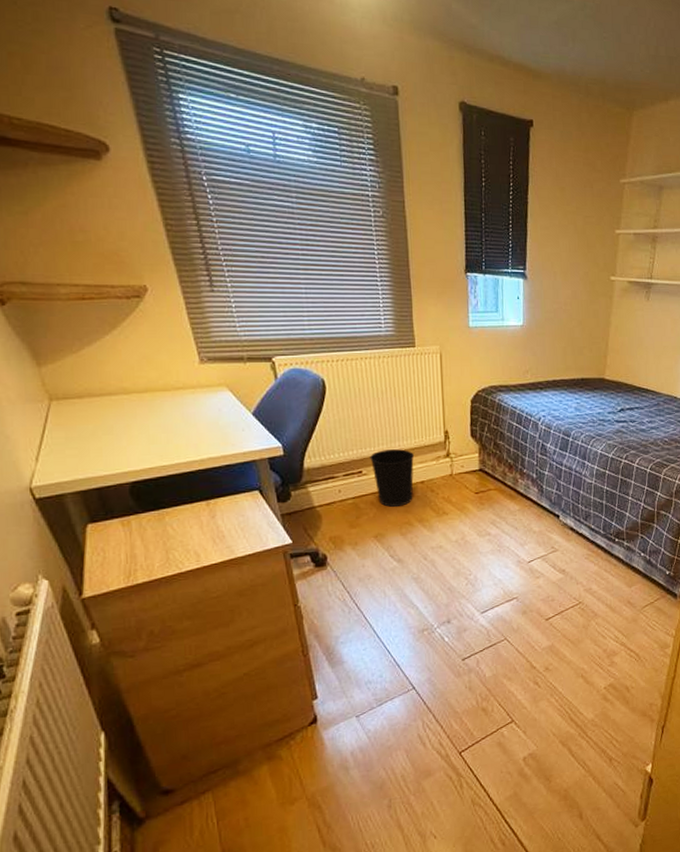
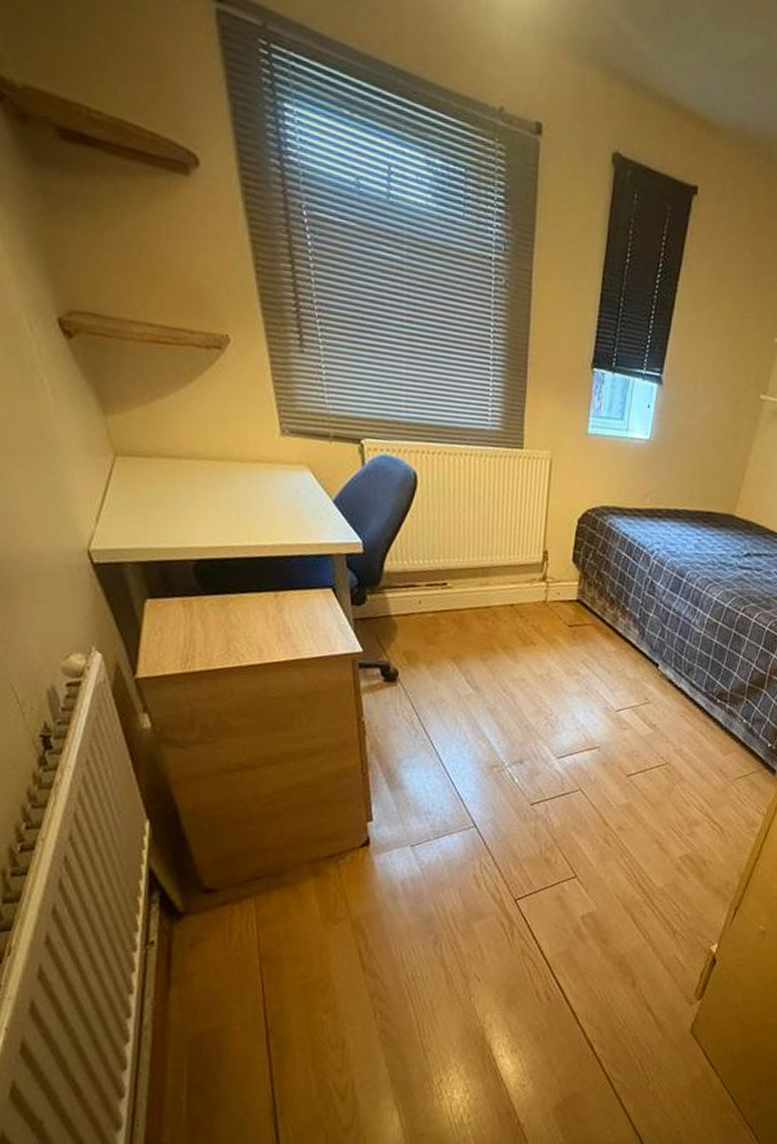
wastebasket: present [370,449,415,507] -> none [457,562,507,629]

